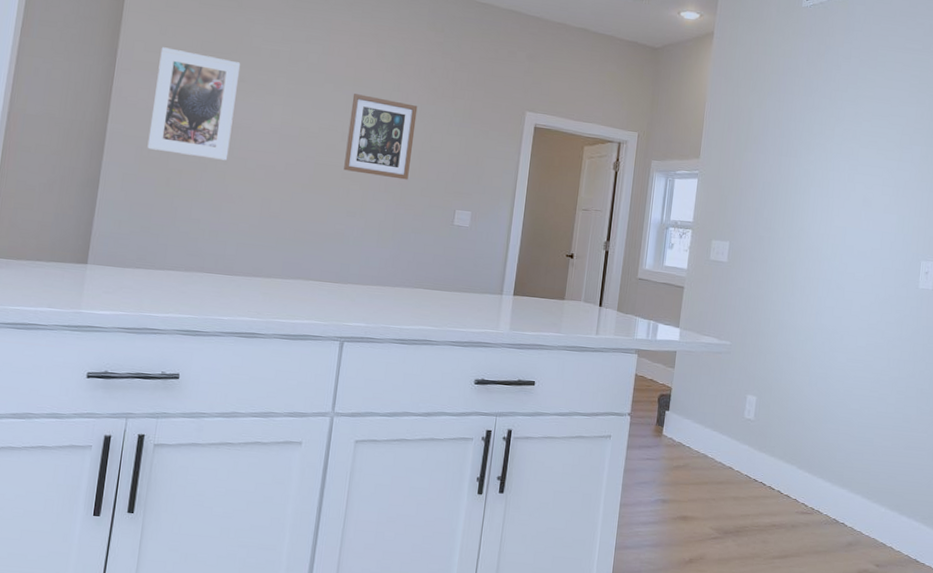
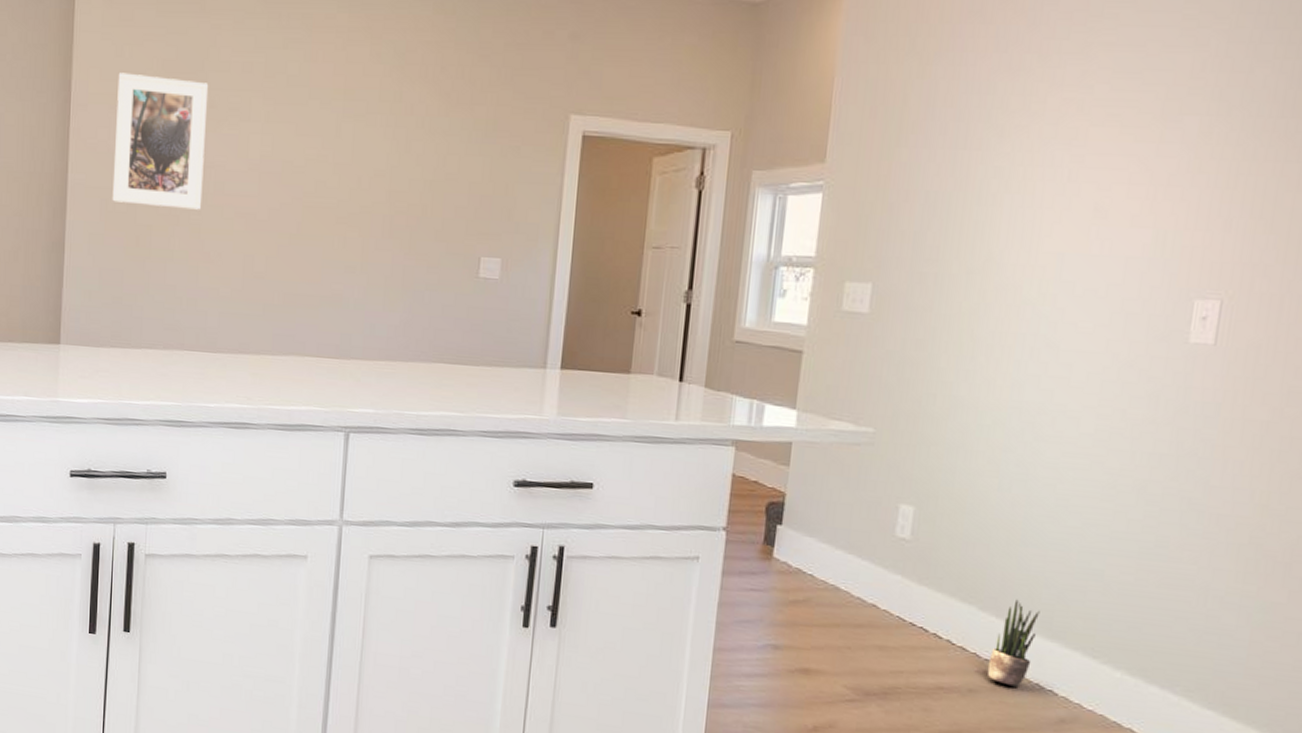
wall art: present [344,94,418,180] -> none [338,110,426,221]
potted plant: none [803,460,836,522] -> present [987,599,1040,687]

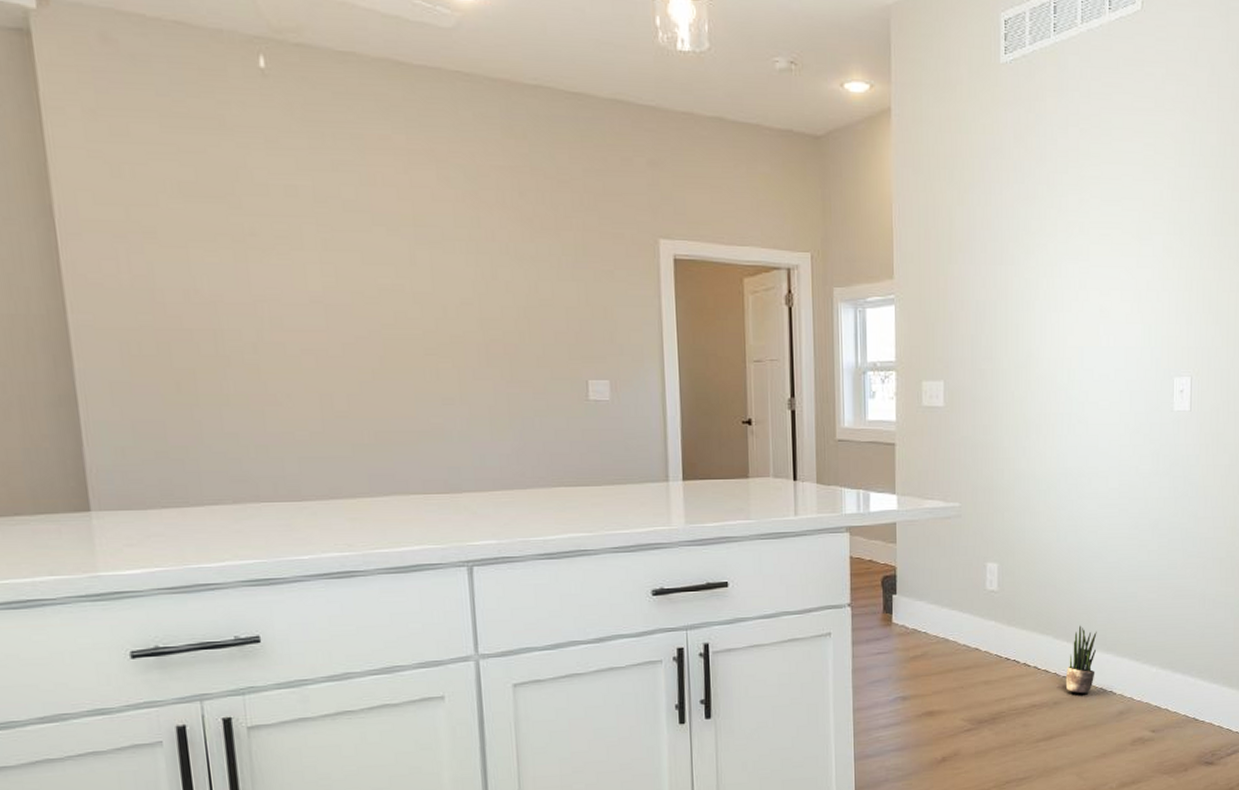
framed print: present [112,72,209,210] -> none [119,196,258,348]

